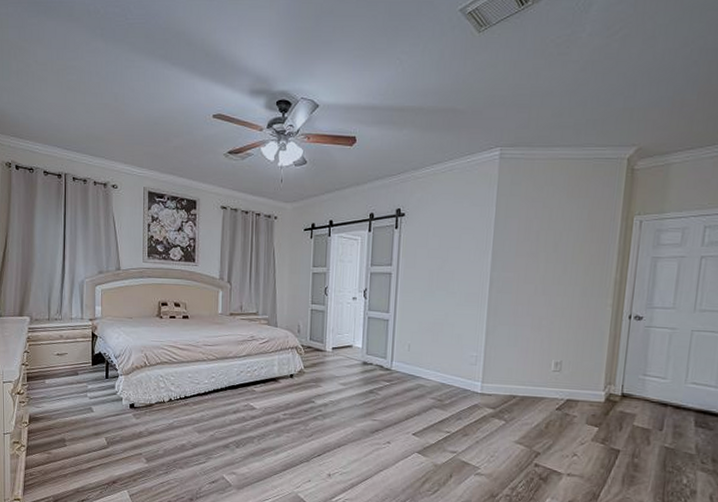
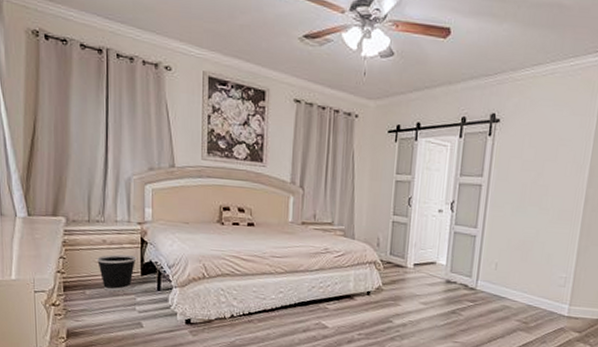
wastebasket: none [54,347,88,380] -> present [96,254,137,292]

